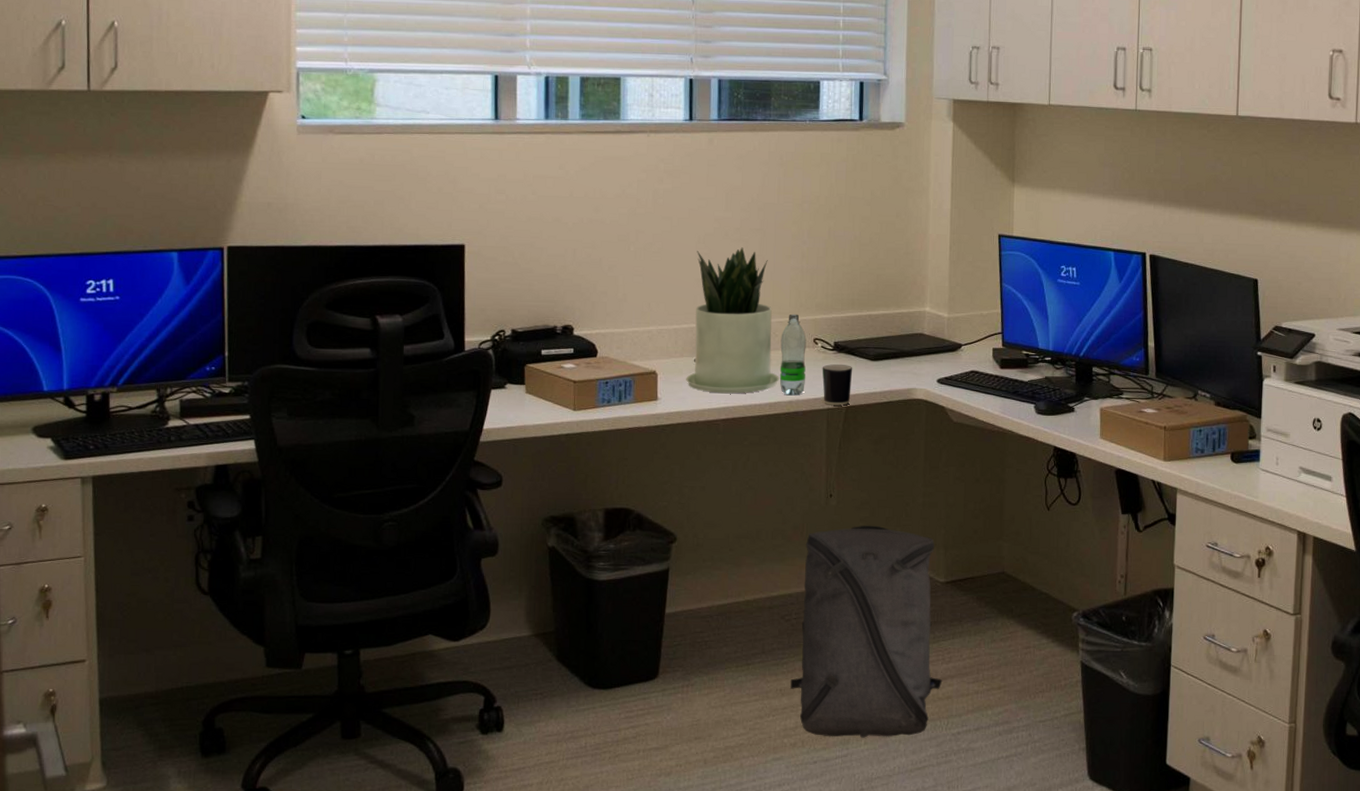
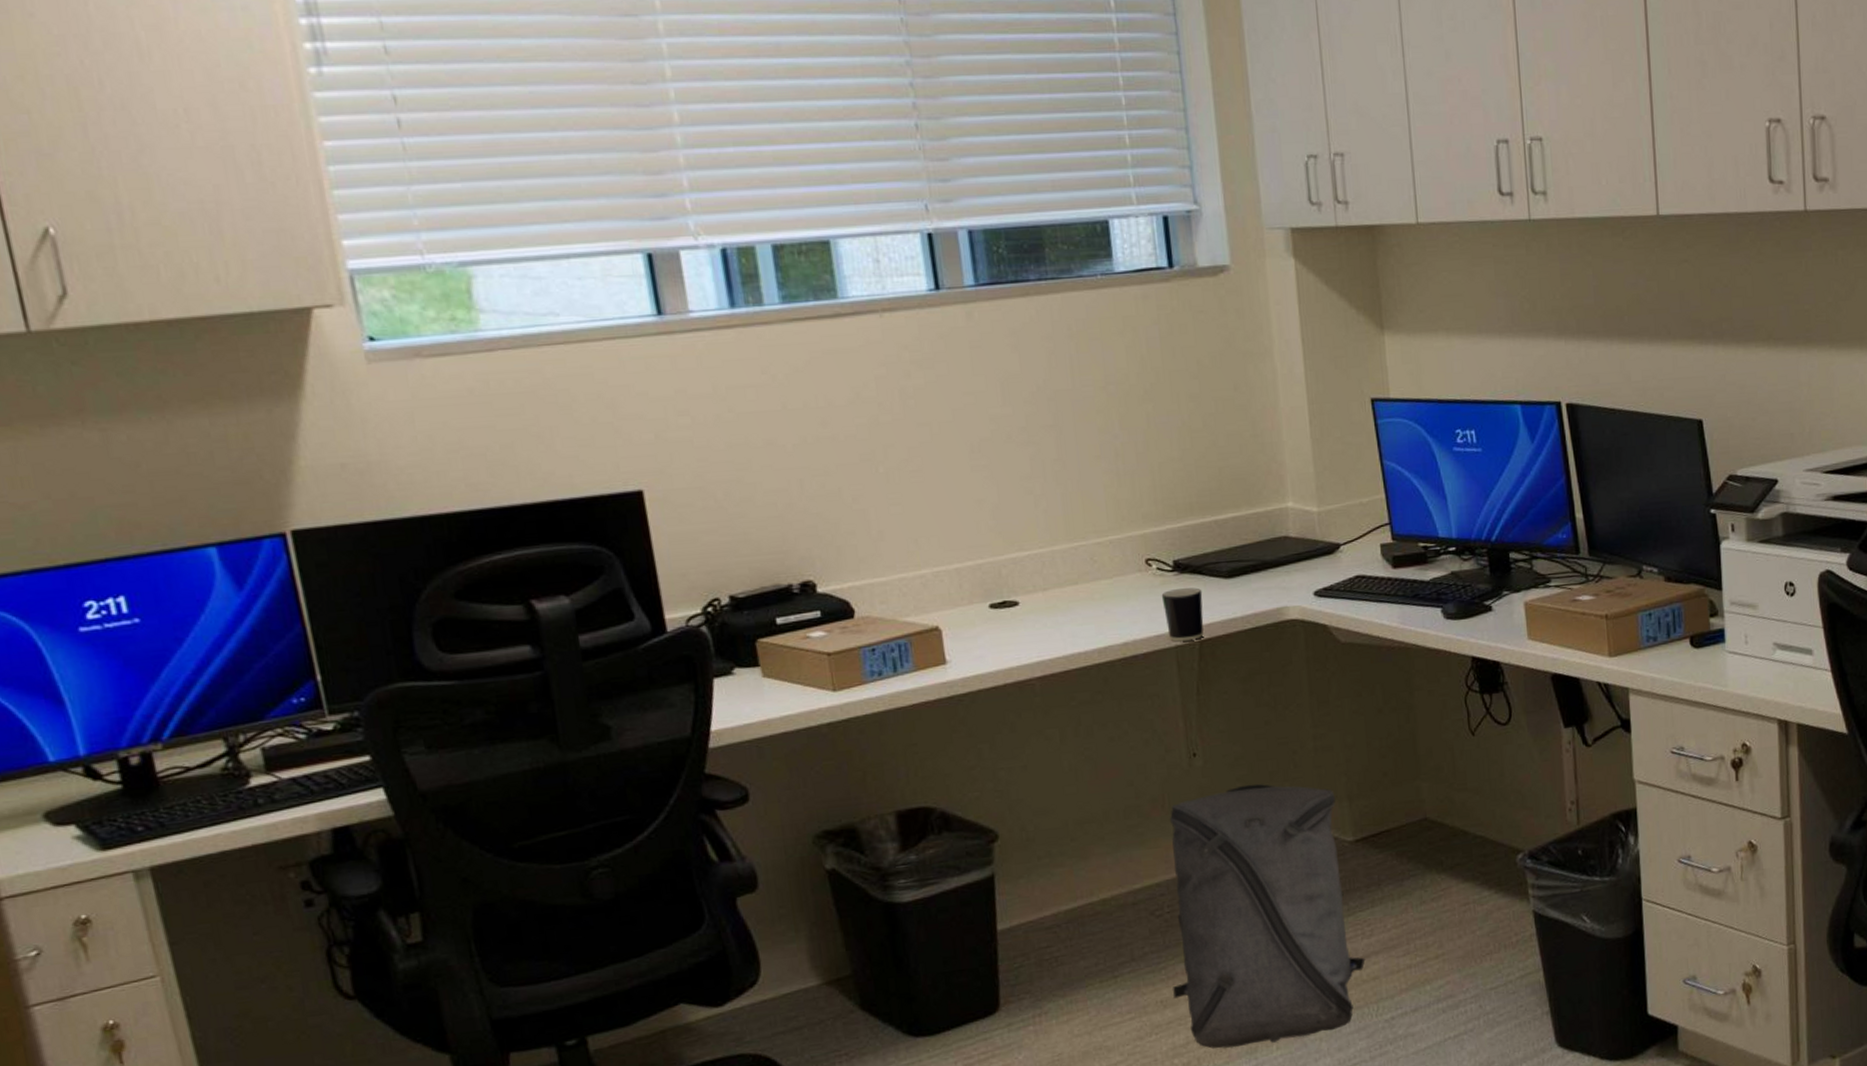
planter: present [686,247,779,394] -> none [971,452,1107,646]
bottle: present [779,314,807,396] -> none [1101,530,1142,636]

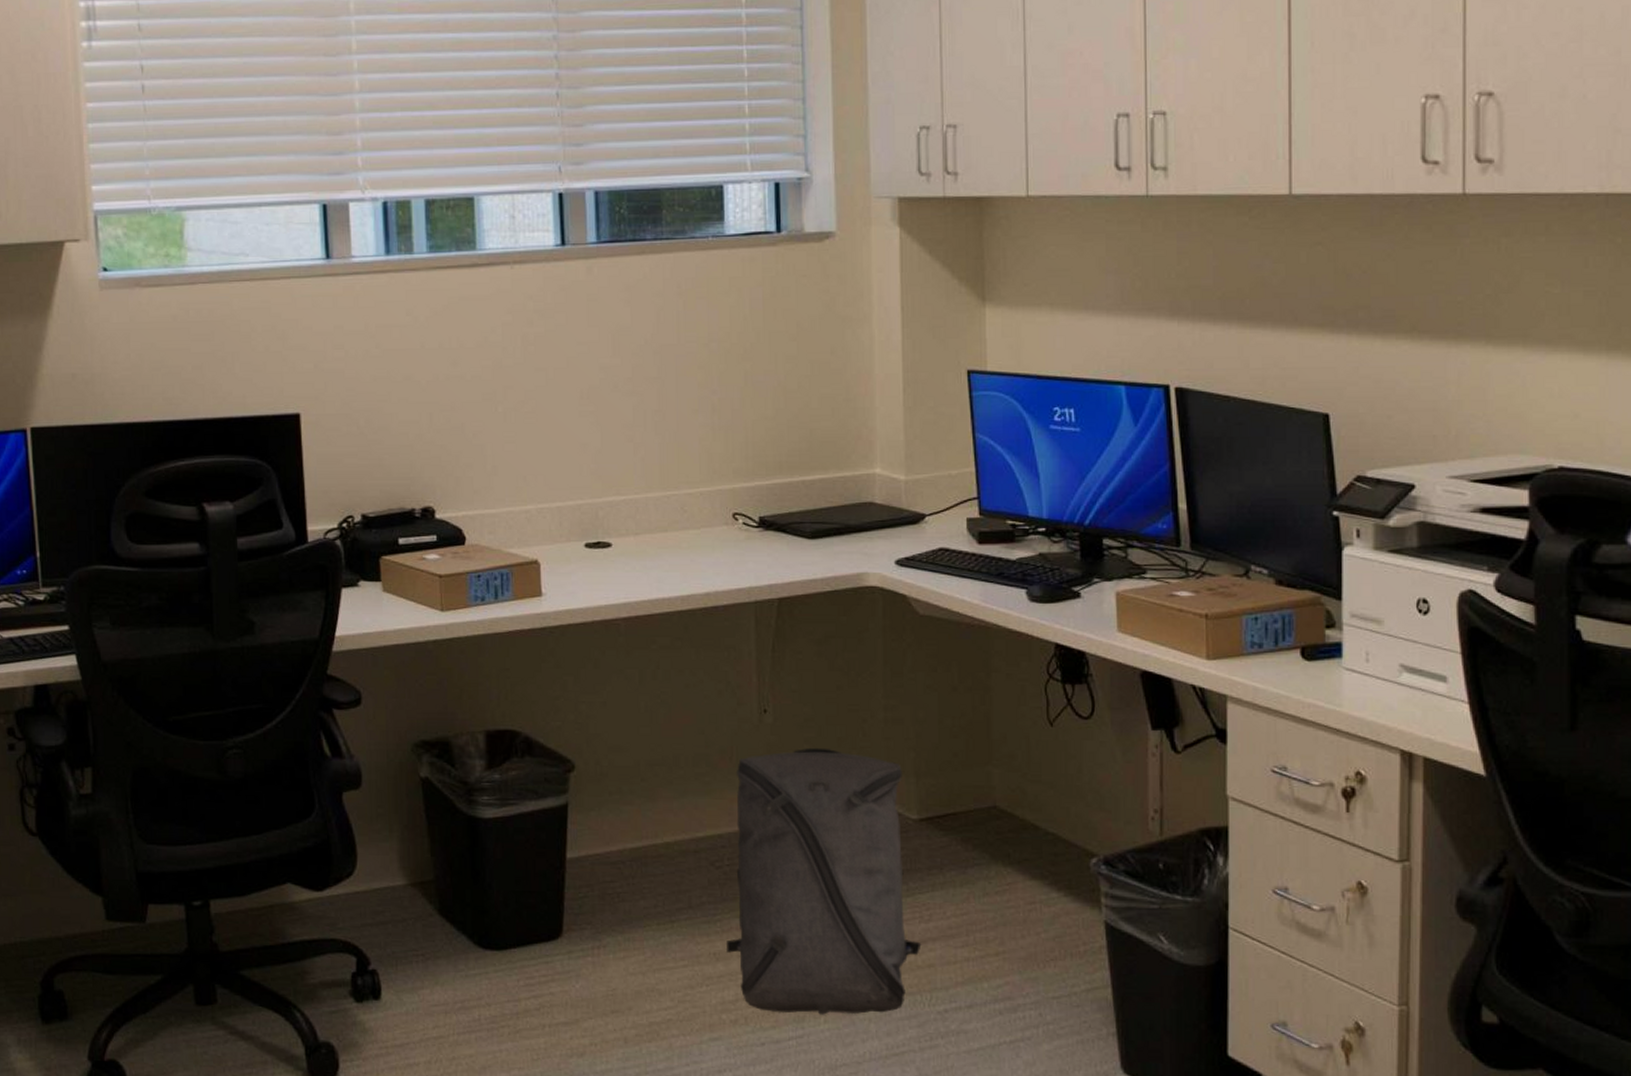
mug: present [1161,587,1204,642] -> none [745,545,785,597]

